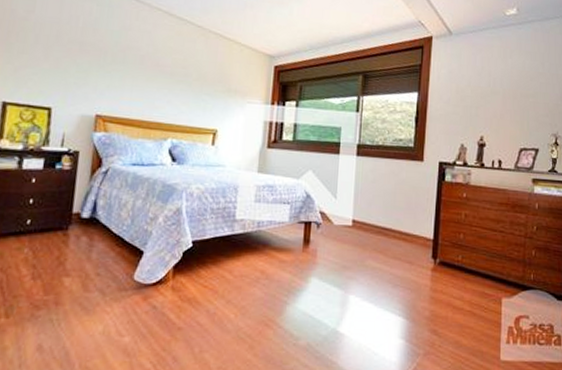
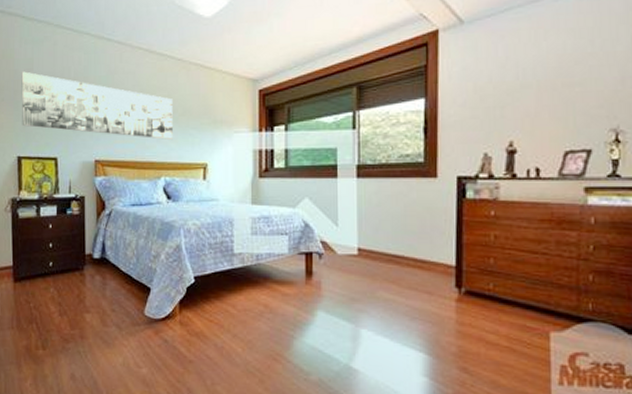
wall art: none [12,12,188,102] -> present [21,71,173,139]

